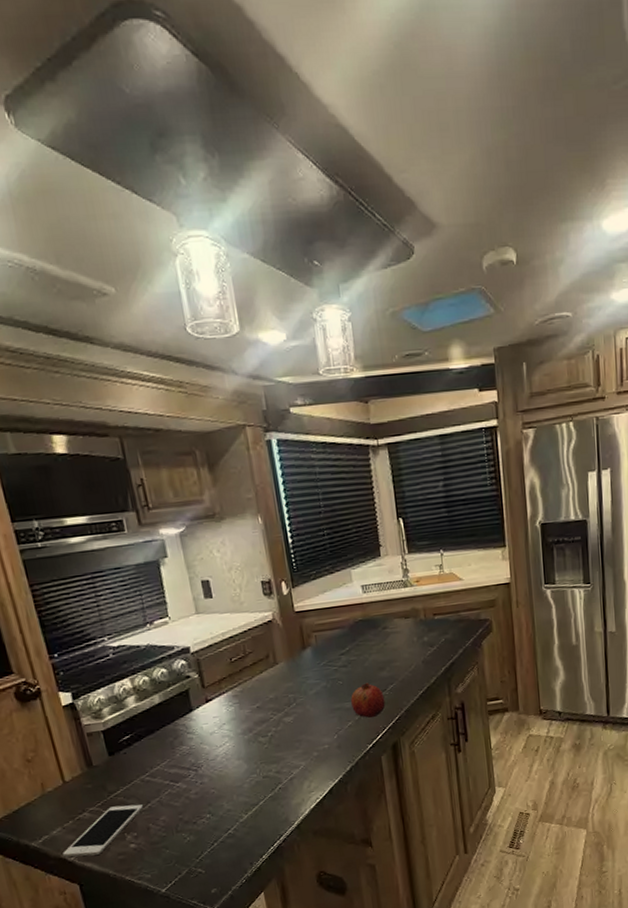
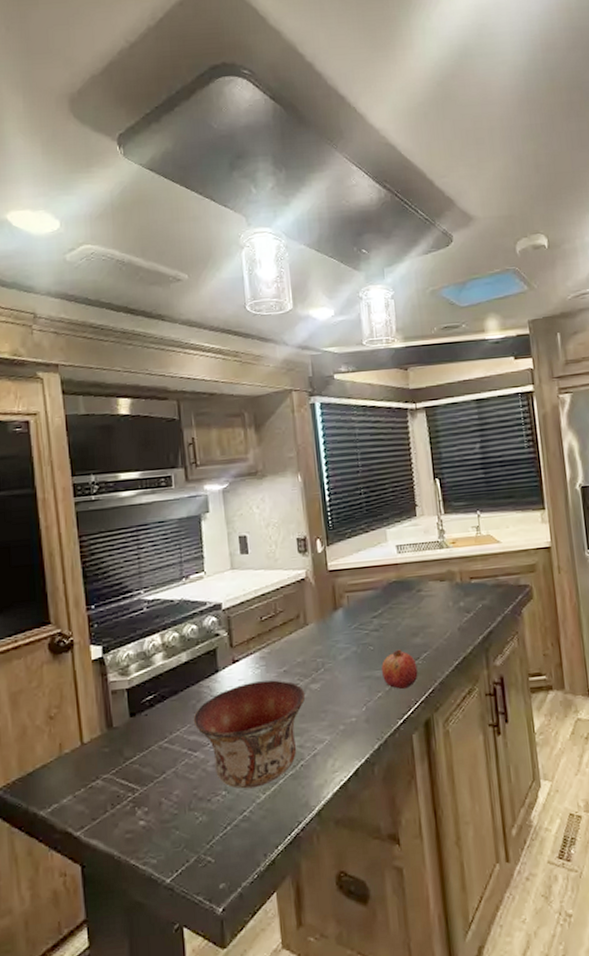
cell phone: present [63,804,143,857] -> none [70,774,157,832]
bowl: none [172,715,280,812] -> present [193,680,306,789]

